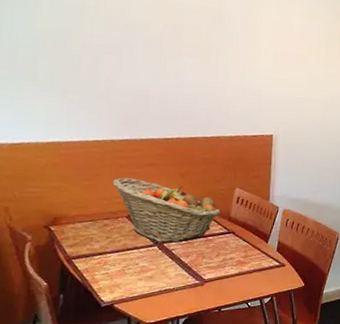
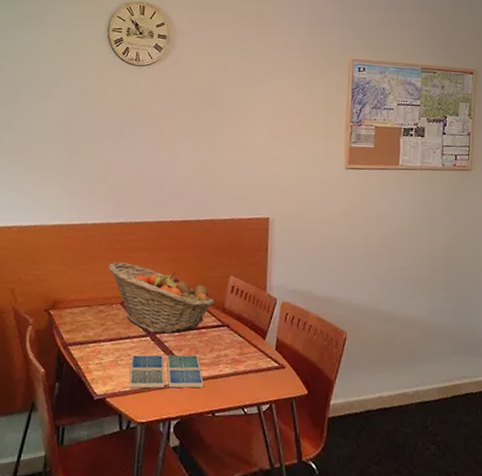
drink coaster: none [137,260,211,293] -> present [128,354,204,389]

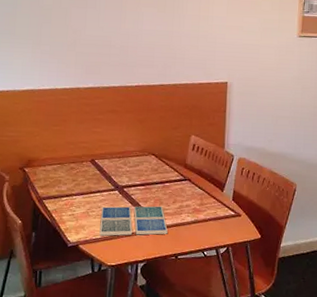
fruit basket: present [108,262,215,334] -> none [78,124,177,188]

